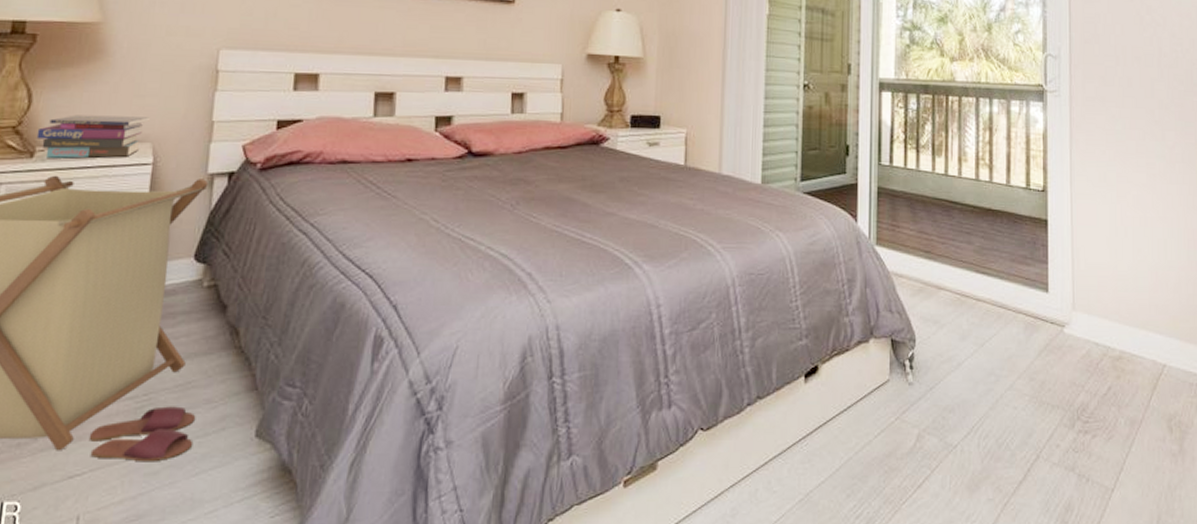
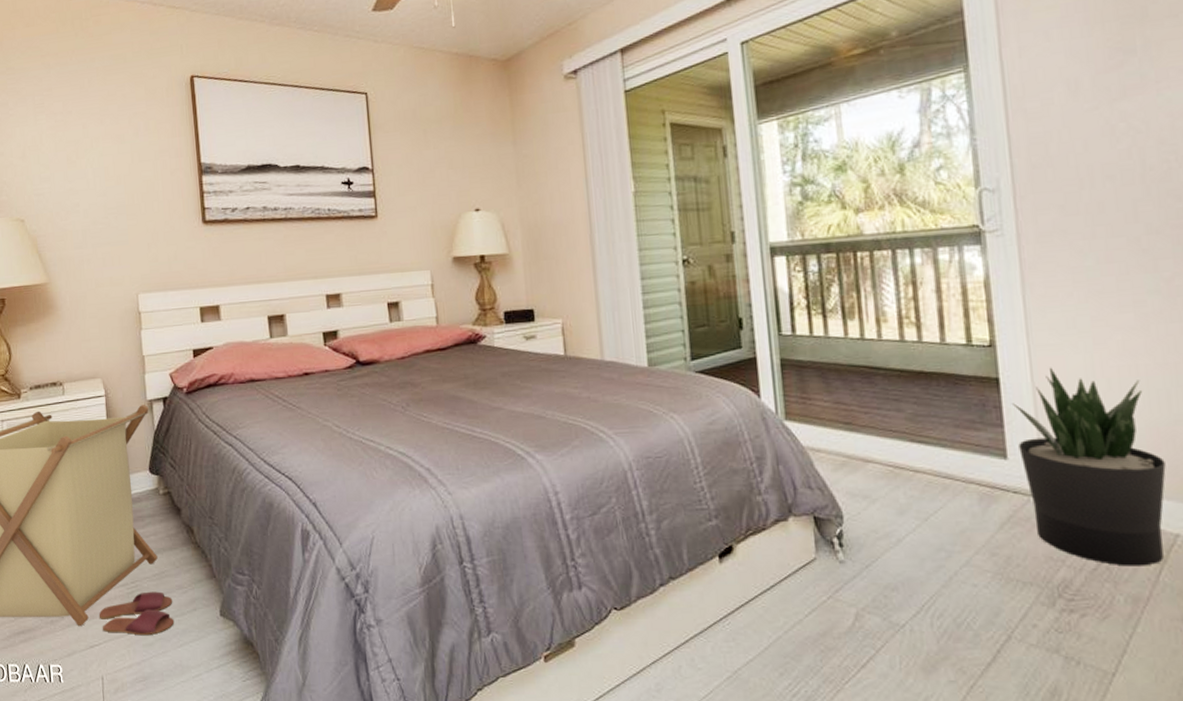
books: present [36,115,150,159] -> none [19,357,97,398]
planter: none [1055,213,1160,392] -> present [1011,367,1166,566]

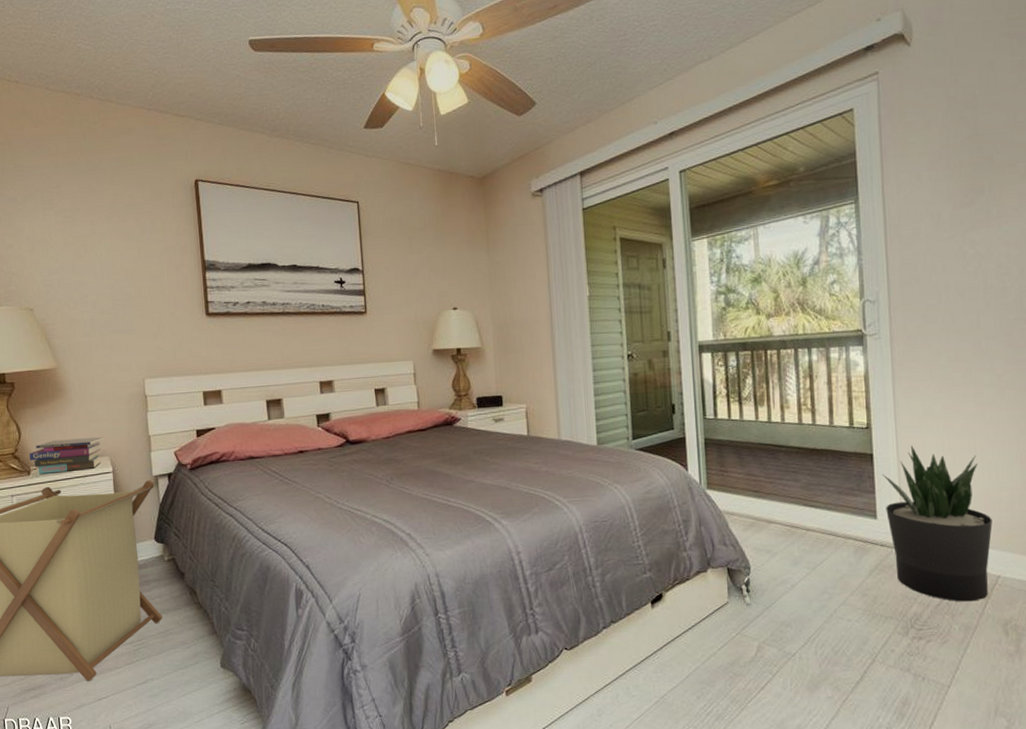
books: none [19,357,97,398] -> present [29,437,104,474]
slippers: present [99,591,175,635] -> none [107,647,178,687]

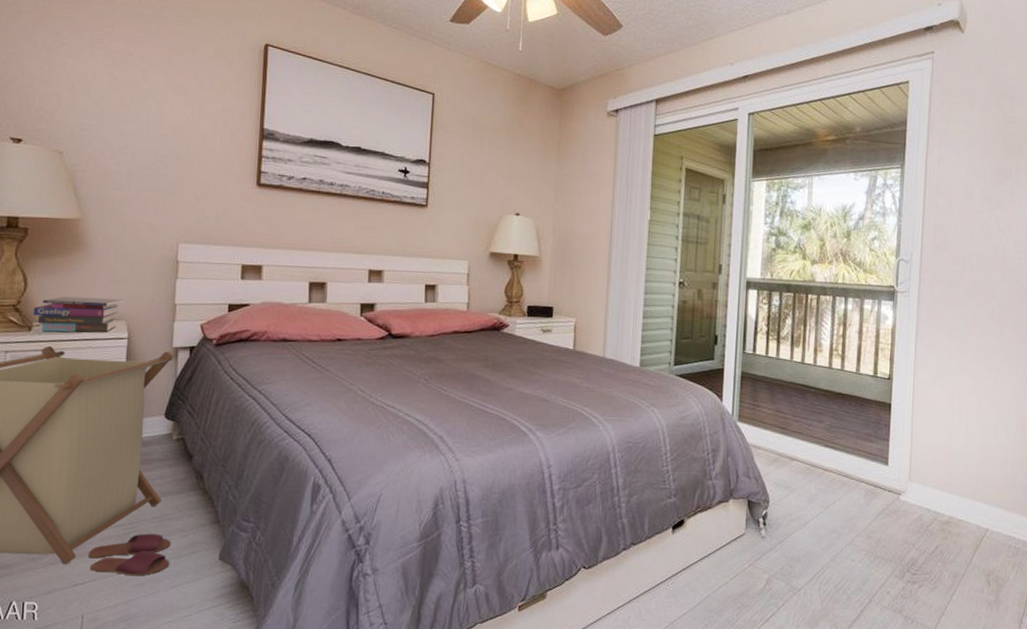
slippers: none [107,647,178,687] -> present [89,533,171,575]
planter: present [881,445,993,602] -> none [896,399,987,551]

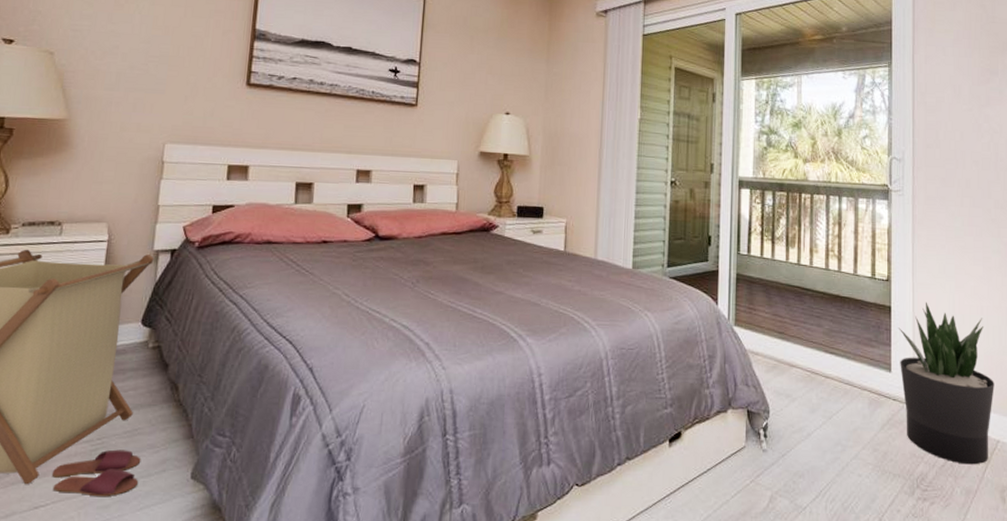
books: present [33,296,124,333] -> none [11,198,106,235]
planter: none [896,399,987,551] -> present [898,301,995,465]

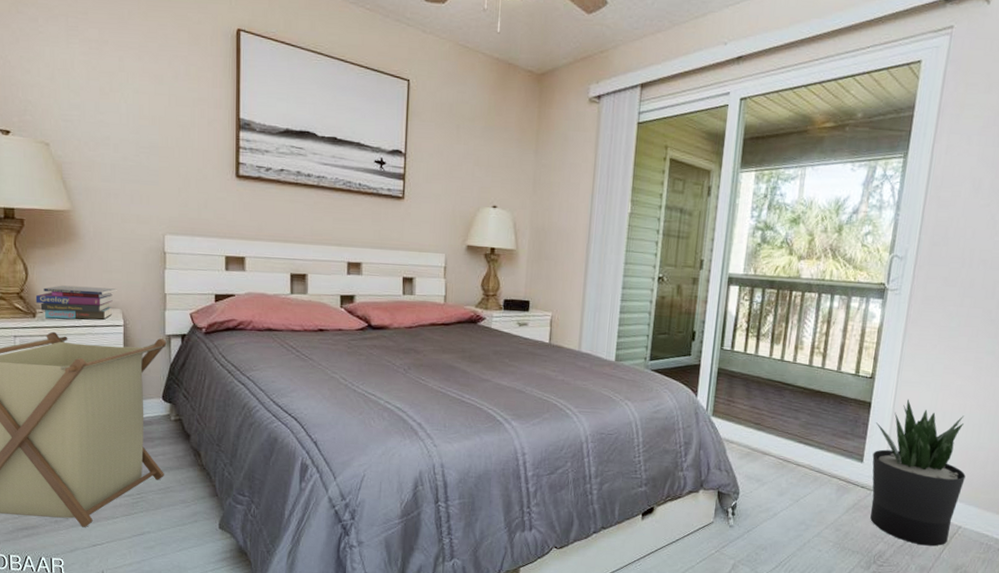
books: none [11,198,106,235] -> present [35,285,117,320]
slippers: present [52,449,141,496] -> none [104,503,176,539]

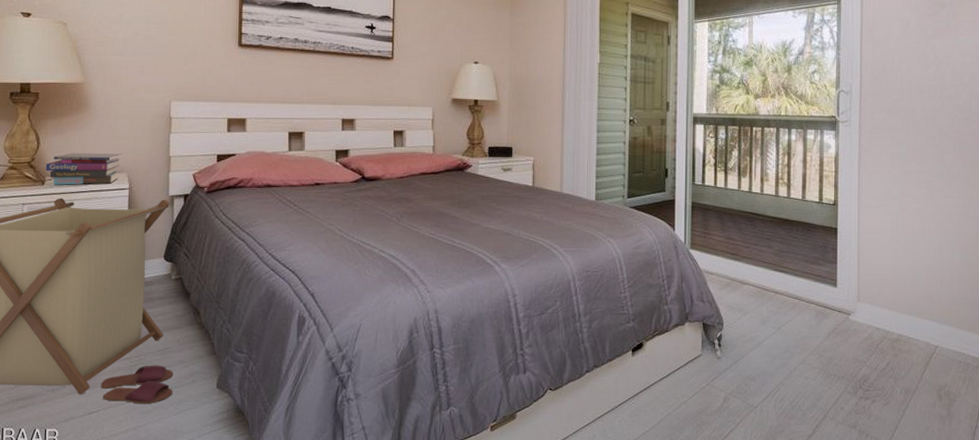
slippers: none [104,503,176,539] -> present [101,365,174,403]
planter: present [870,399,966,546] -> none [843,223,935,368]

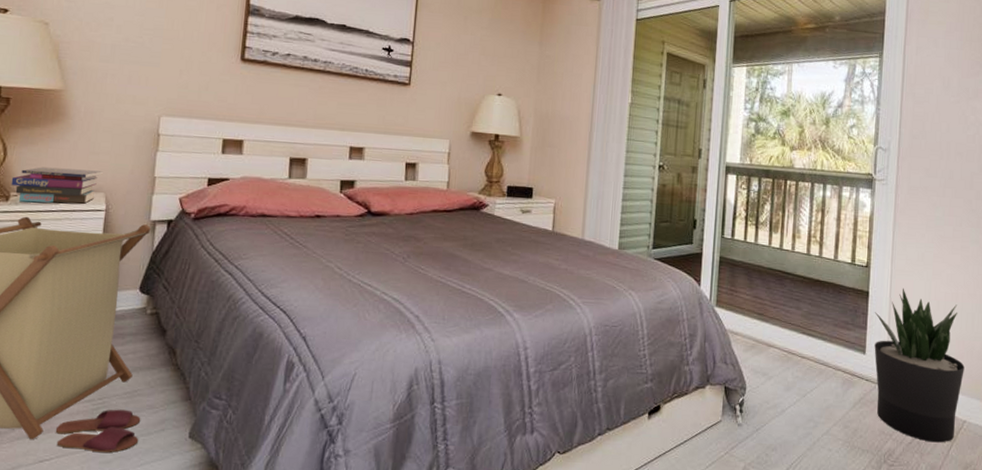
planter: none [843,223,935,368] -> present [874,288,965,443]

